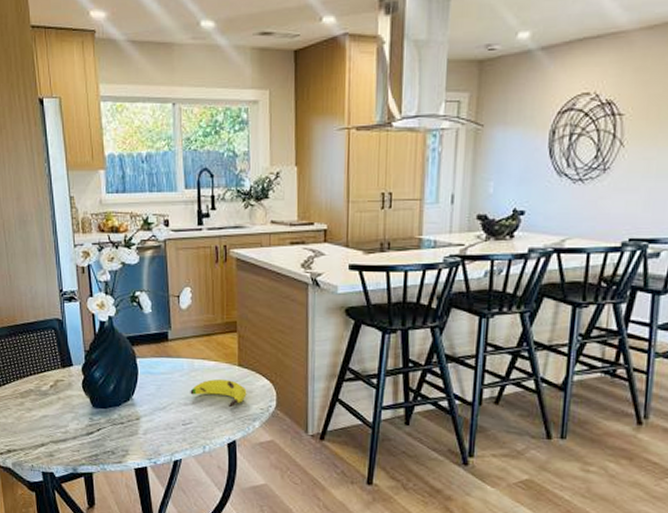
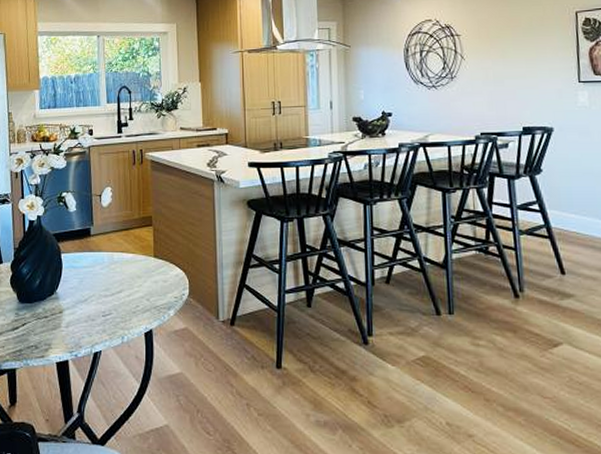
banana: present [190,379,247,408] -> none [110,271,162,298]

